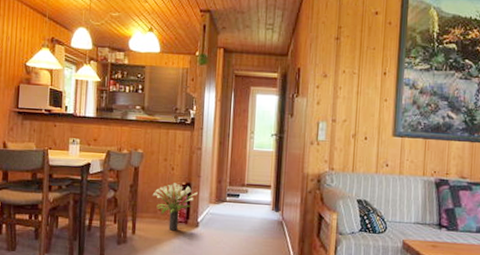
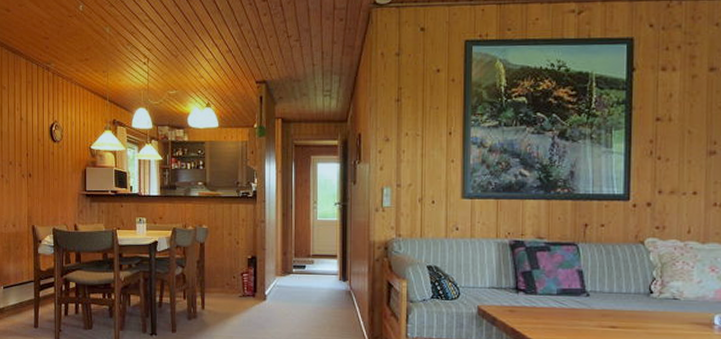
potted plant: present [152,183,198,231] -> none [219,257,264,305]

